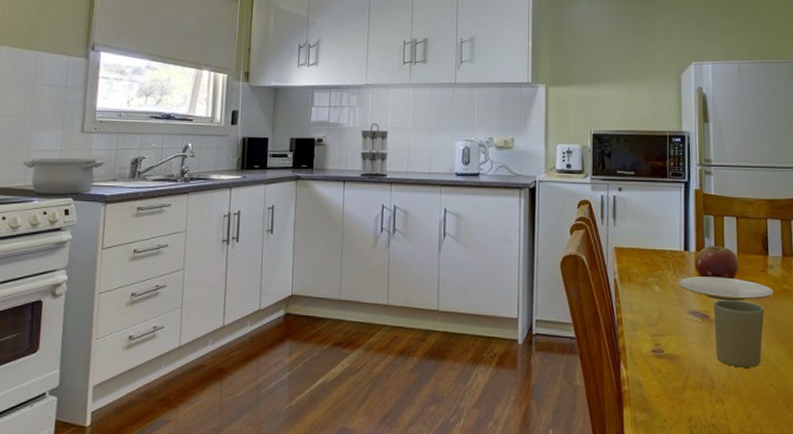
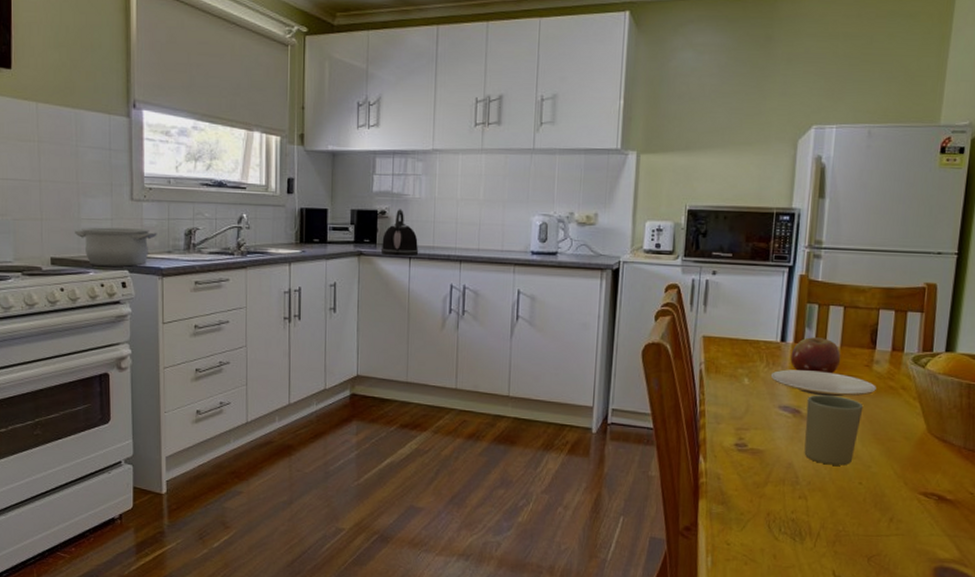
kettle: none [317,137,353,180] -> present [380,209,419,257]
spice rack: present [360,123,388,178] -> none [427,194,457,256]

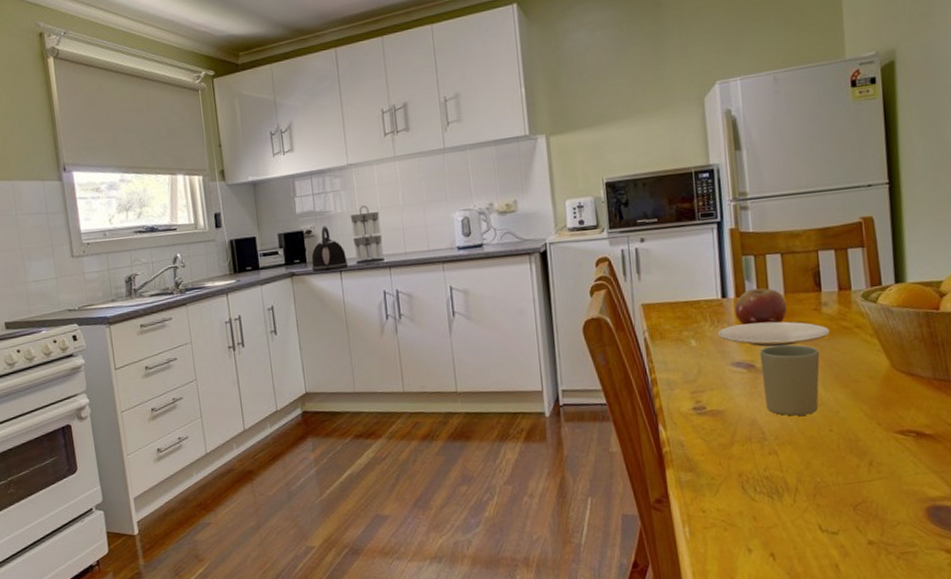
cooking pot: present [74,227,157,267] -> none [23,282,100,324]
spice rack: none [427,194,457,256] -> present [350,205,385,265]

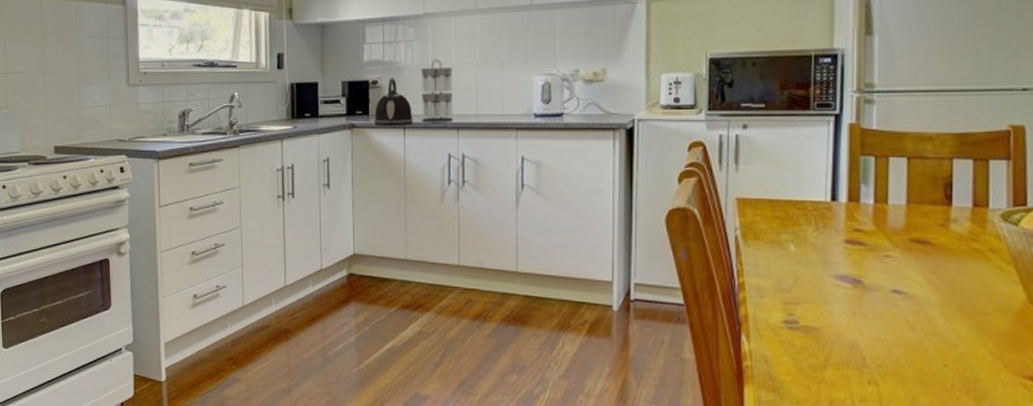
plate: present [717,321,830,347] -> none [821,233,957,264]
fruit: present [734,288,787,326] -> none [845,195,908,237]
mug: present [760,344,820,416] -> none [869,261,942,345]

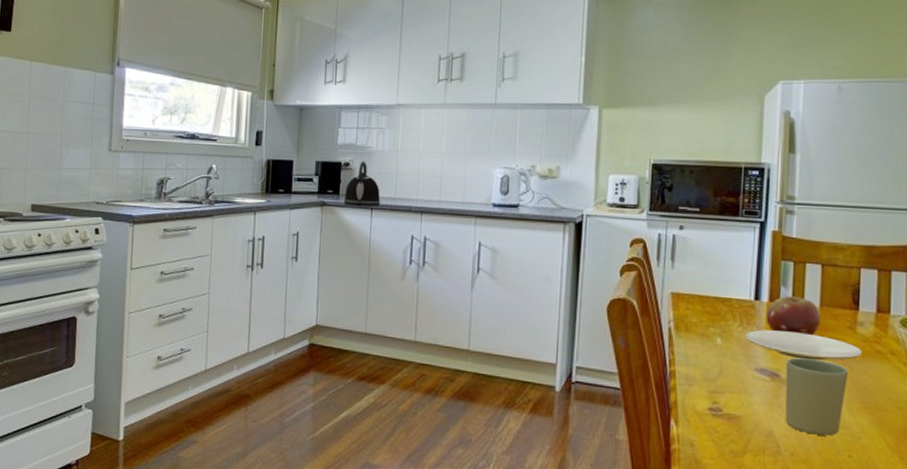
spice rack: present [420,60,453,124] -> none [389,147,419,207]
plate: none [821,233,957,264] -> present [745,329,862,361]
fruit: none [845,195,908,237] -> present [766,296,821,336]
mug: none [869,261,942,345] -> present [785,357,849,436]

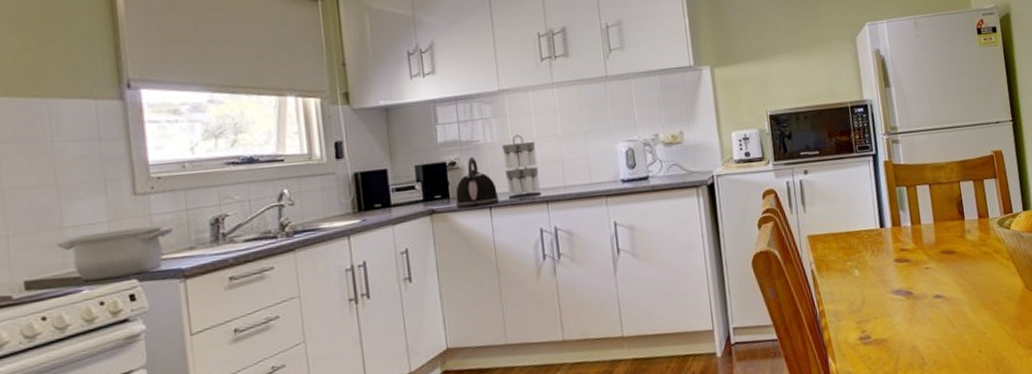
cooking pot: none [54,176,131,214] -> present [55,225,173,281]
spice rack: none [389,147,419,207] -> present [501,135,542,200]
plate: present [745,329,862,361] -> none [877,248,974,274]
fruit: present [766,296,821,336] -> none [892,217,937,254]
mug: present [785,357,849,436] -> none [916,270,969,340]

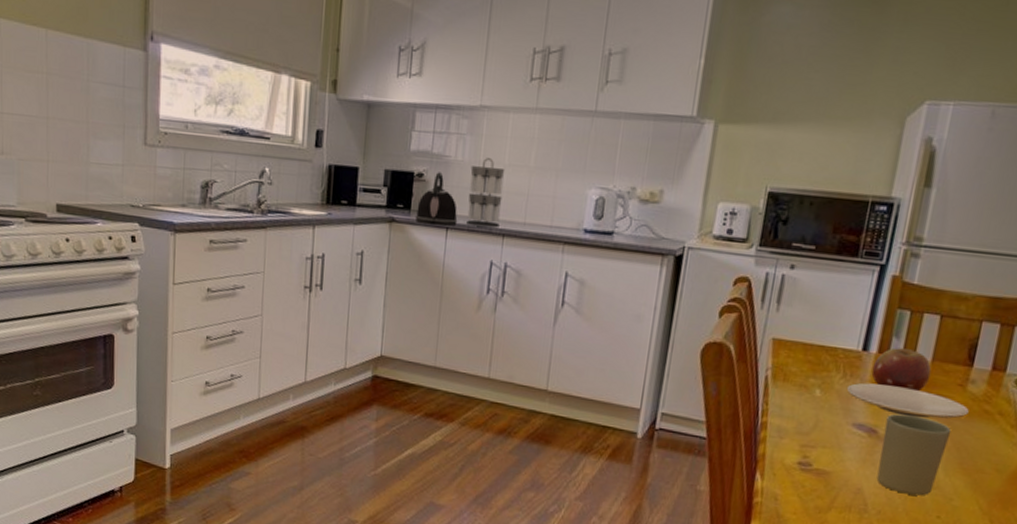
cooking pot: present [55,225,173,281] -> none [82,173,171,219]
plate: none [877,248,974,274] -> present [846,382,969,419]
fruit: none [892,217,937,254] -> present [871,348,932,392]
mug: none [916,270,969,340] -> present [876,413,952,496]

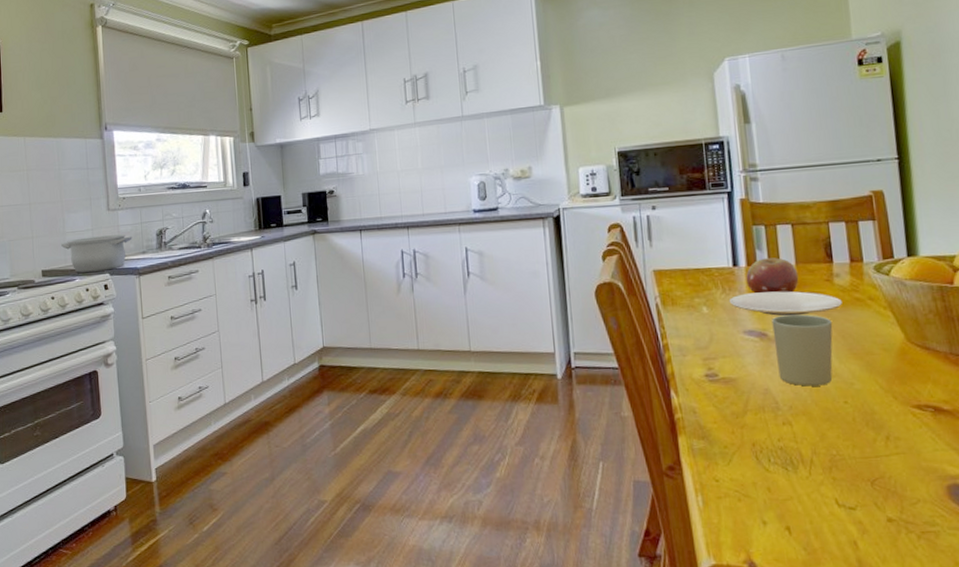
cooking pot: none [82,173,171,219] -> present [60,234,132,273]
kettle: present [415,172,458,227] -> none [332,187,368,231]
spice rack: present [466,158,504,228] -> none [371,168,403,225]

